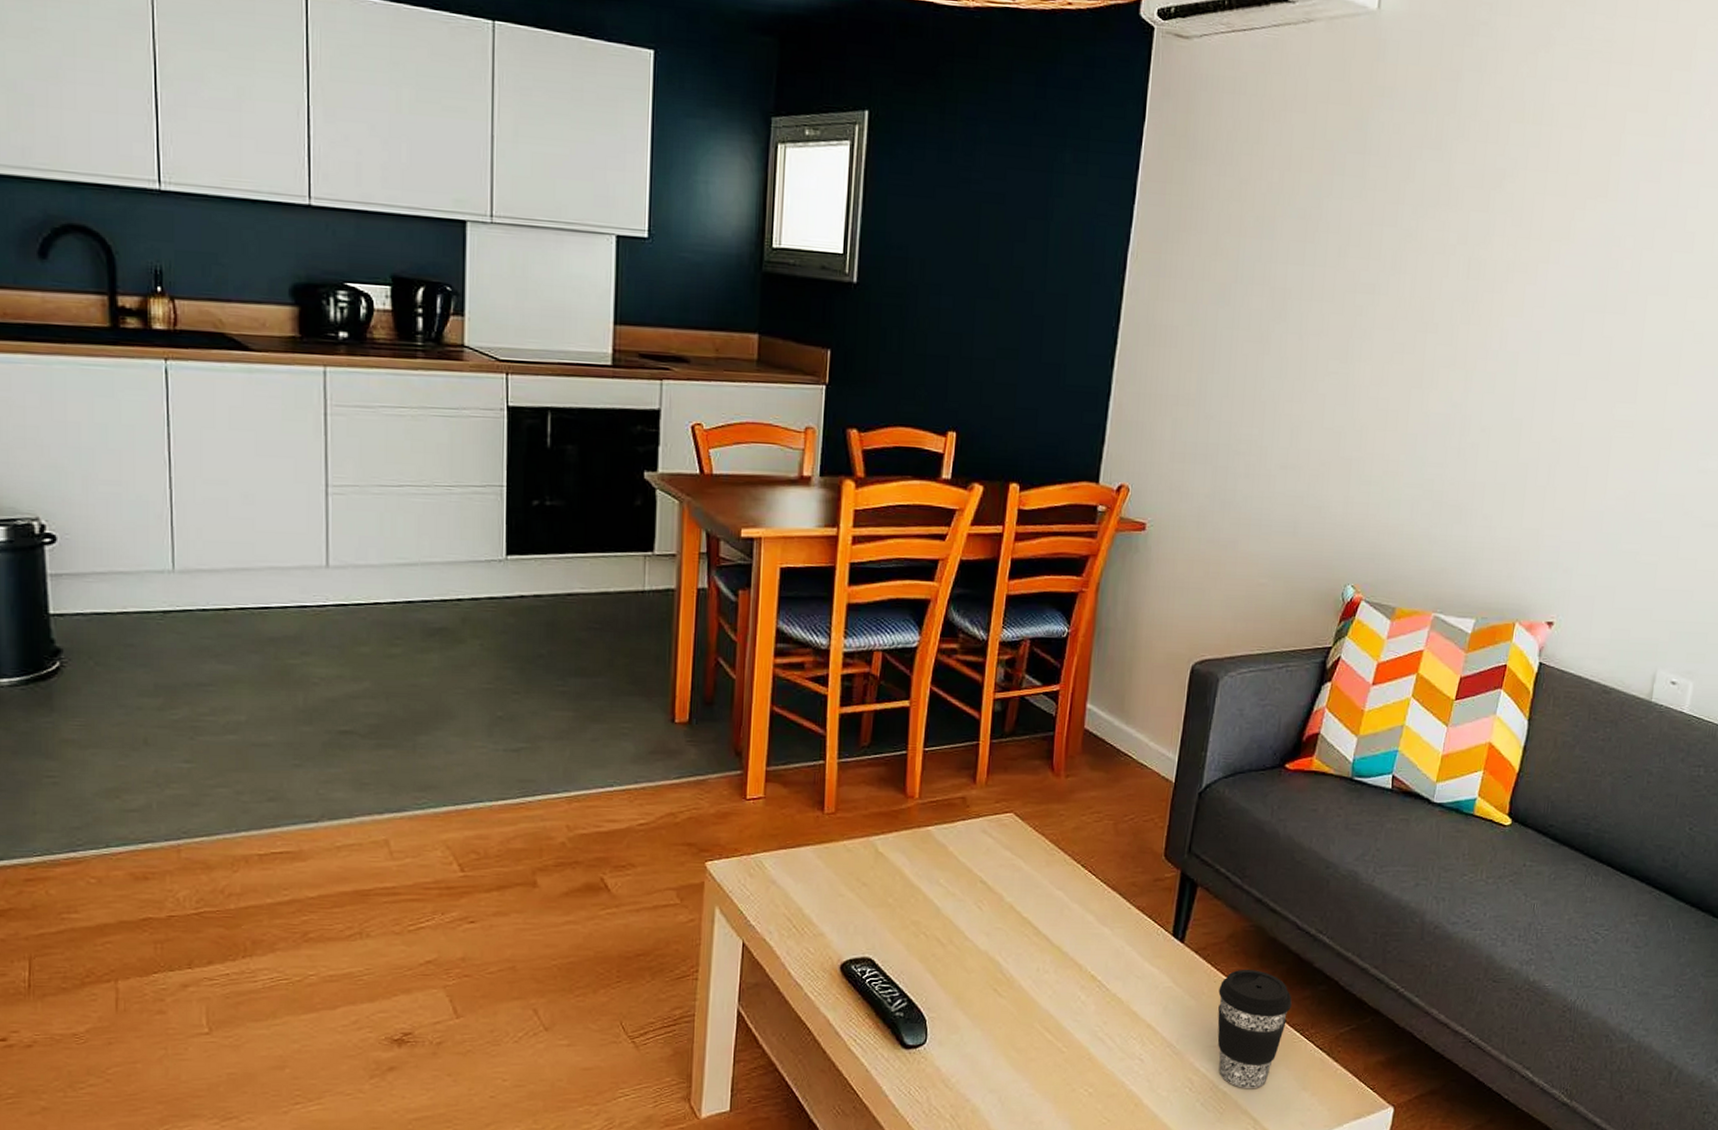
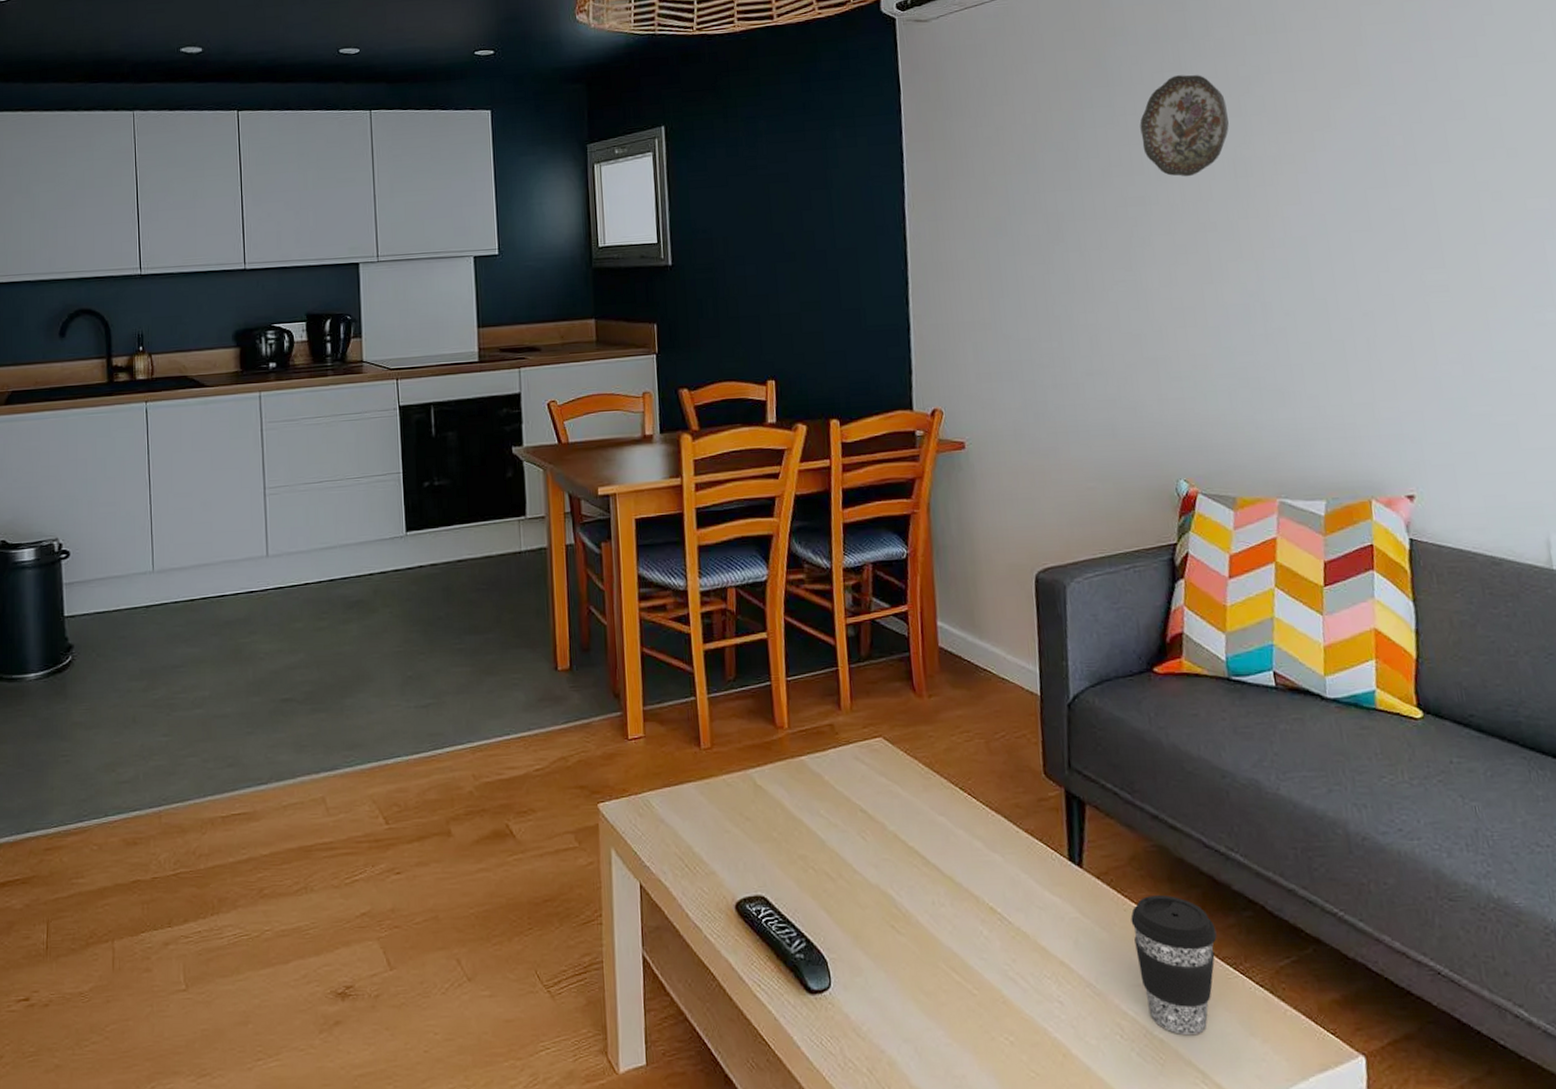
decorative plate: none [1384,154,1476,270] -> present [1139,75,1229,177]

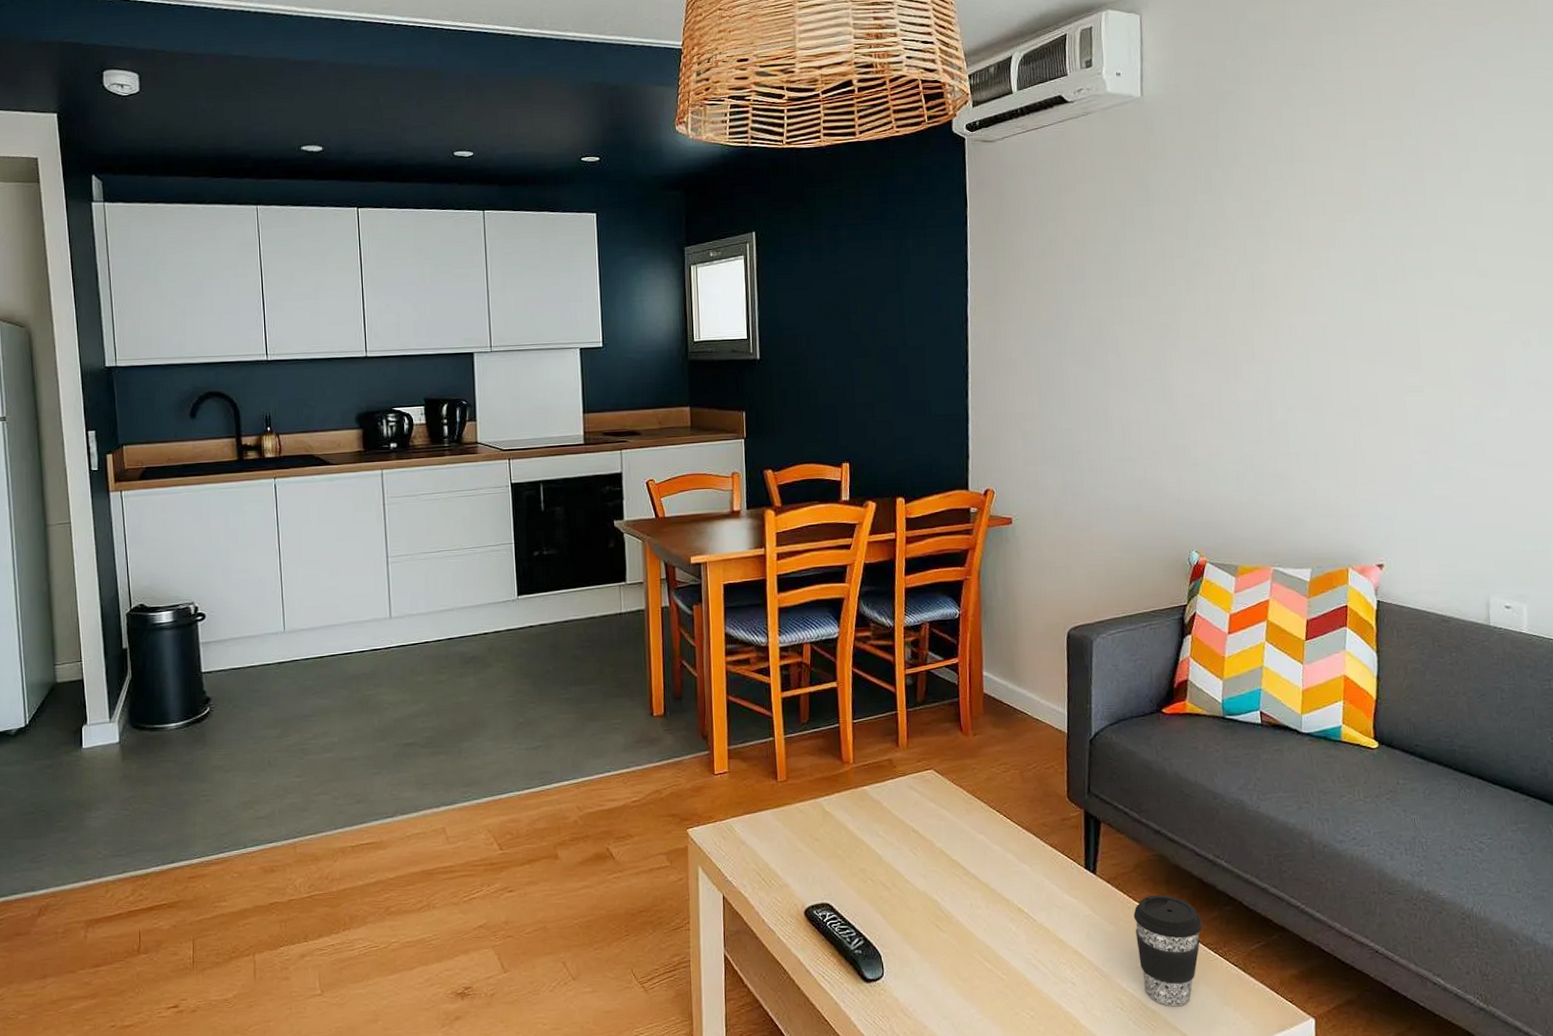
decorative plate: present [1139,75,1229,177] -> none [1174,197,1250,288]

